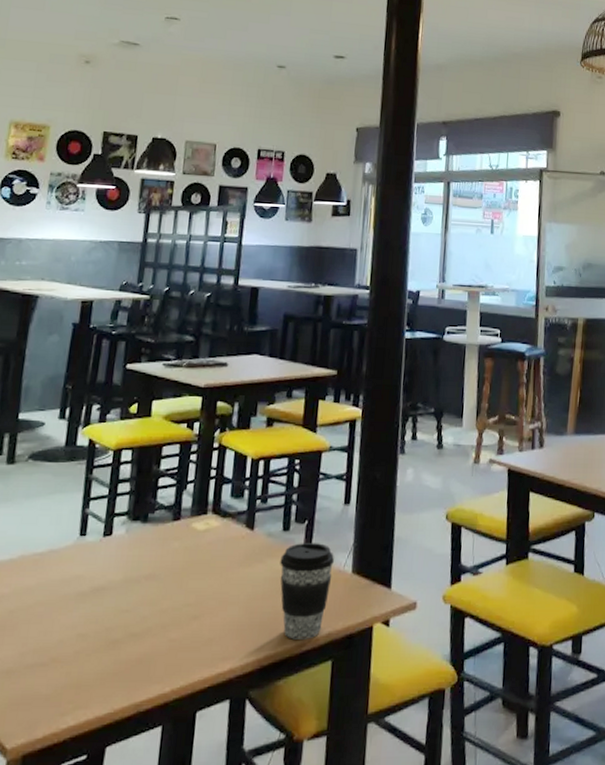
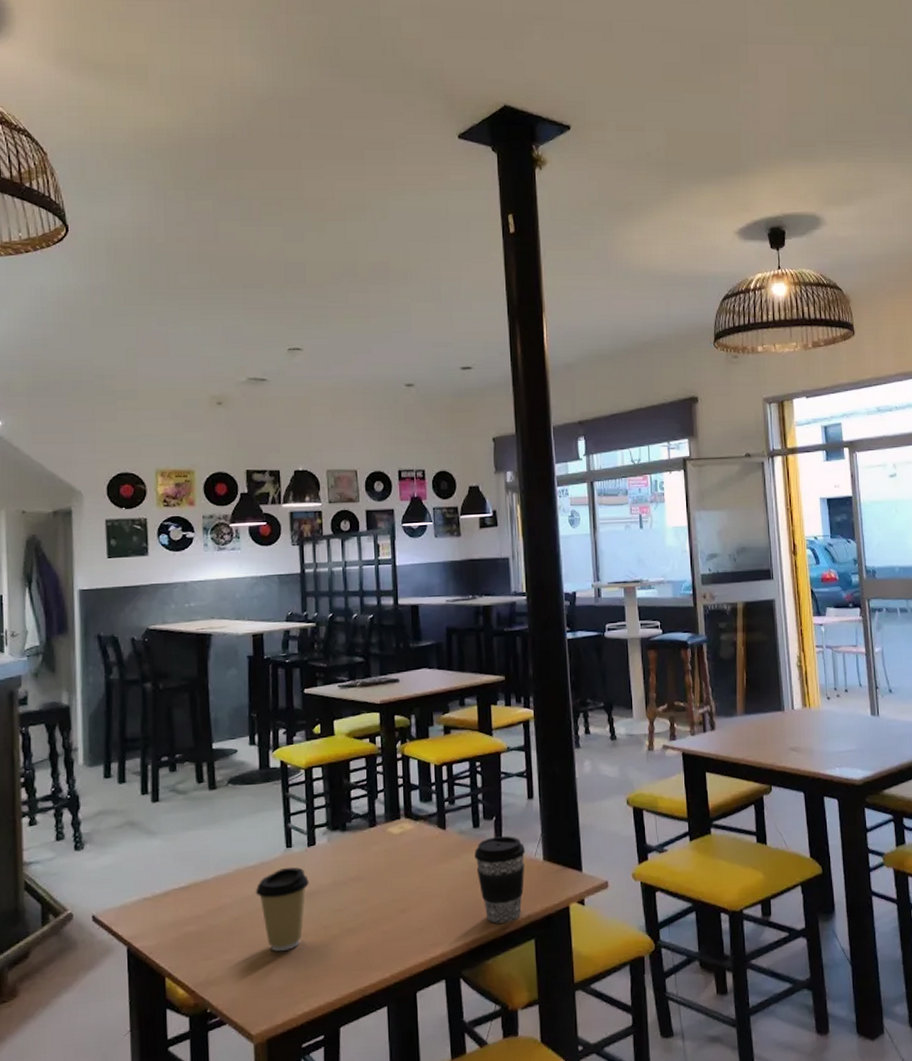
coffee cup: none [37,559,98,653] -> present [255,867,309,951]

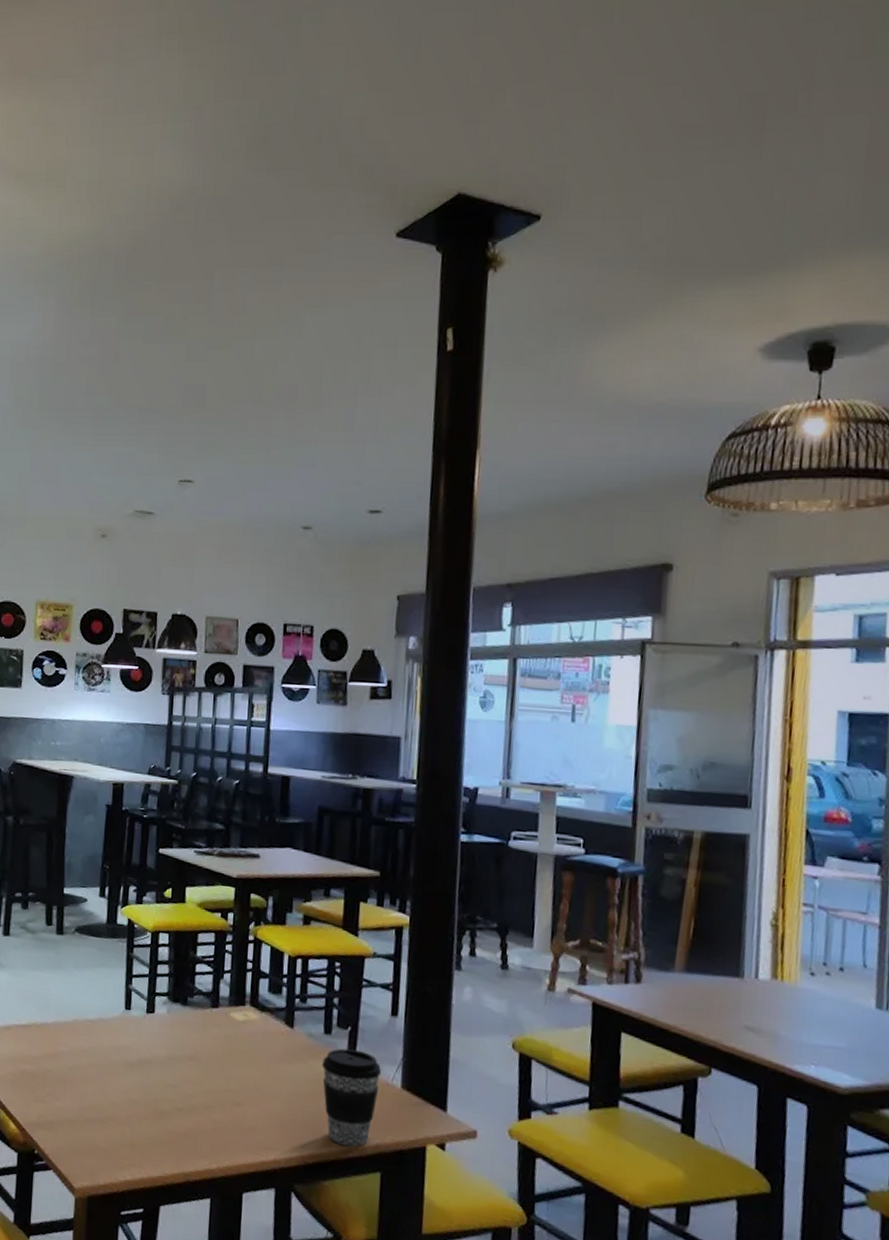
coffee cup: present [255,867,309,951] -> none [90,1029,144,1114]

